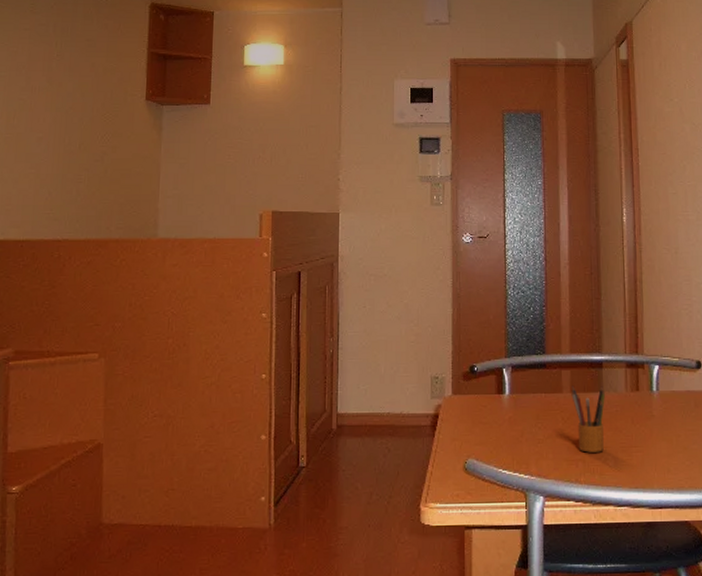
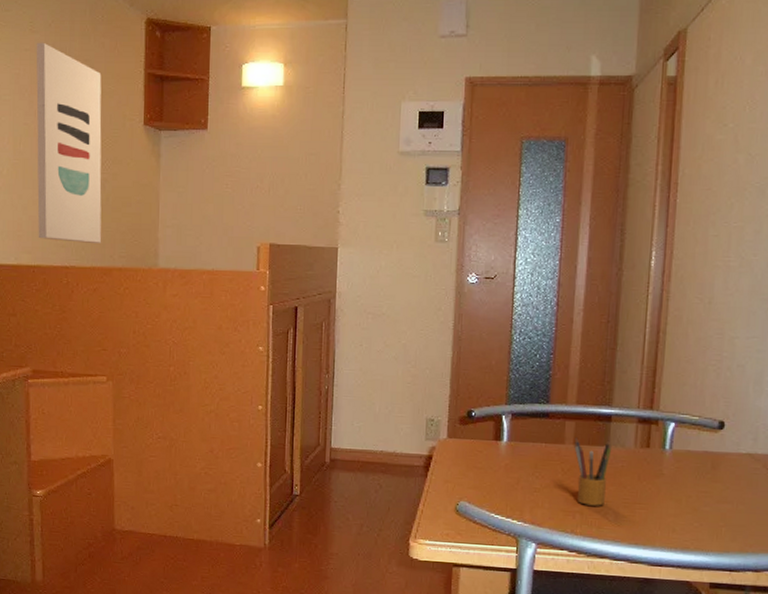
wall art: none [28,22,104,215] -> present [36,42,102,243]

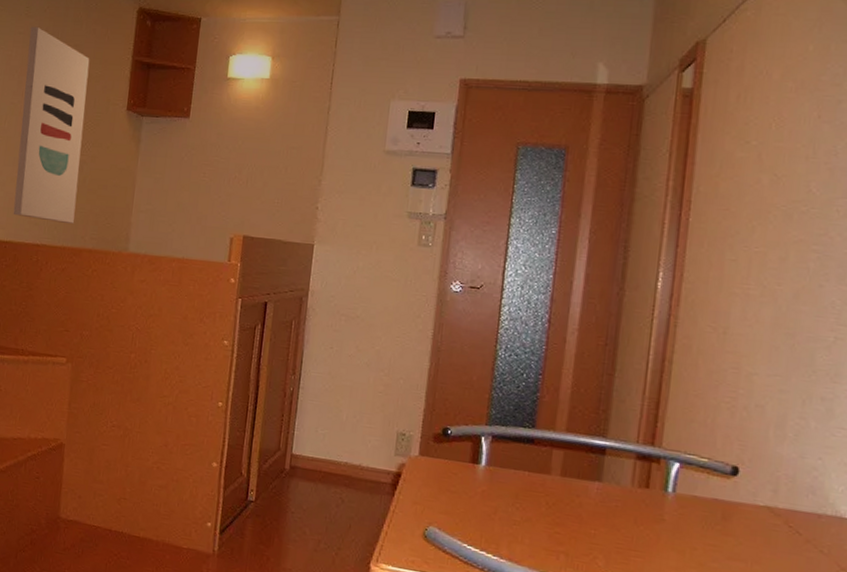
pencil box: present [574,437,612,506] -> none [561,468,605,549]

